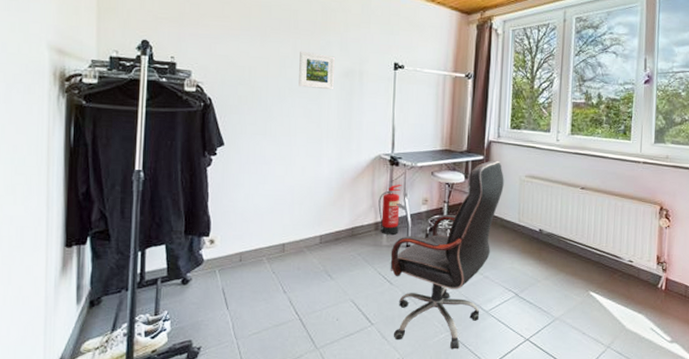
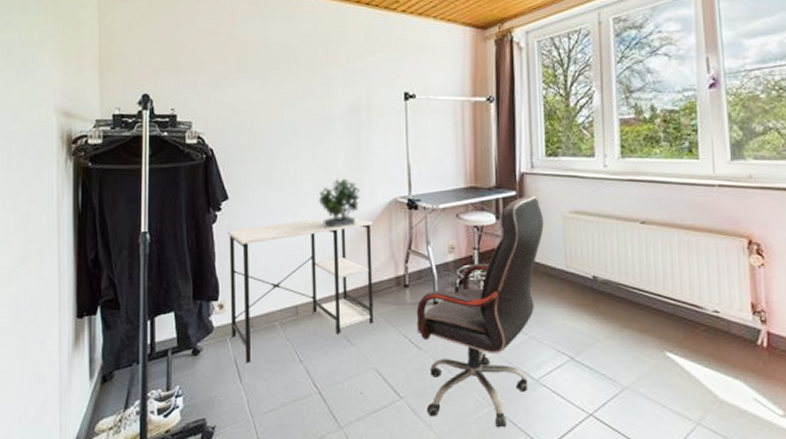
desk: none [220,166,358,293] -> present [227,215,374,363]
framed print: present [299,51,336,90] -> none [301,89,341,130]
potted plant: none [309,132,348,178] -> present [318,177,360,229]
fire extinguisher: present [378,185,402,235] -> none [398,231,424,290]

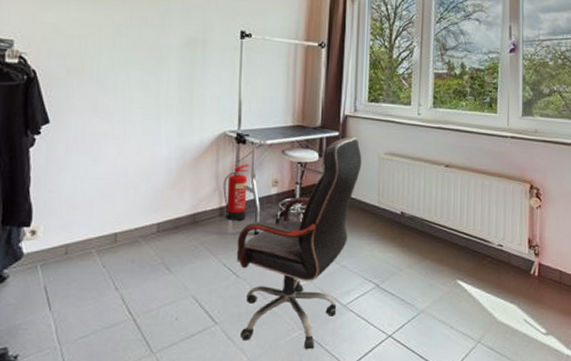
desk: present [227,215,374,363] -> none [42,145,200,291]
potted plant: present [318,177,360,229] -> none [146,108,190,159]
fire extinguisher: none [398,231,424,290] -> present [223,165,250,221]

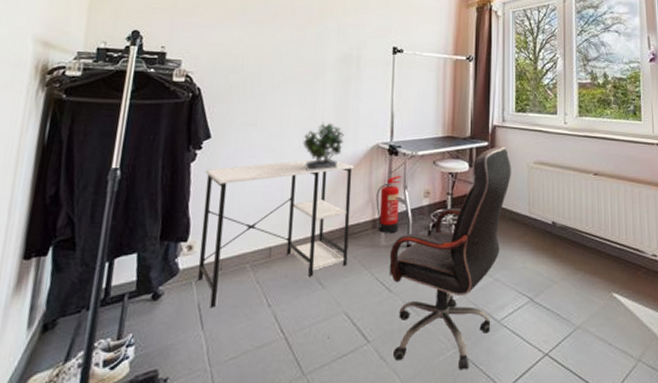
desk: none [42,145,200,291] -> present [198,158,354,308]
potted plant: none [146,108,190,159] -> present [302,121,344,171]

